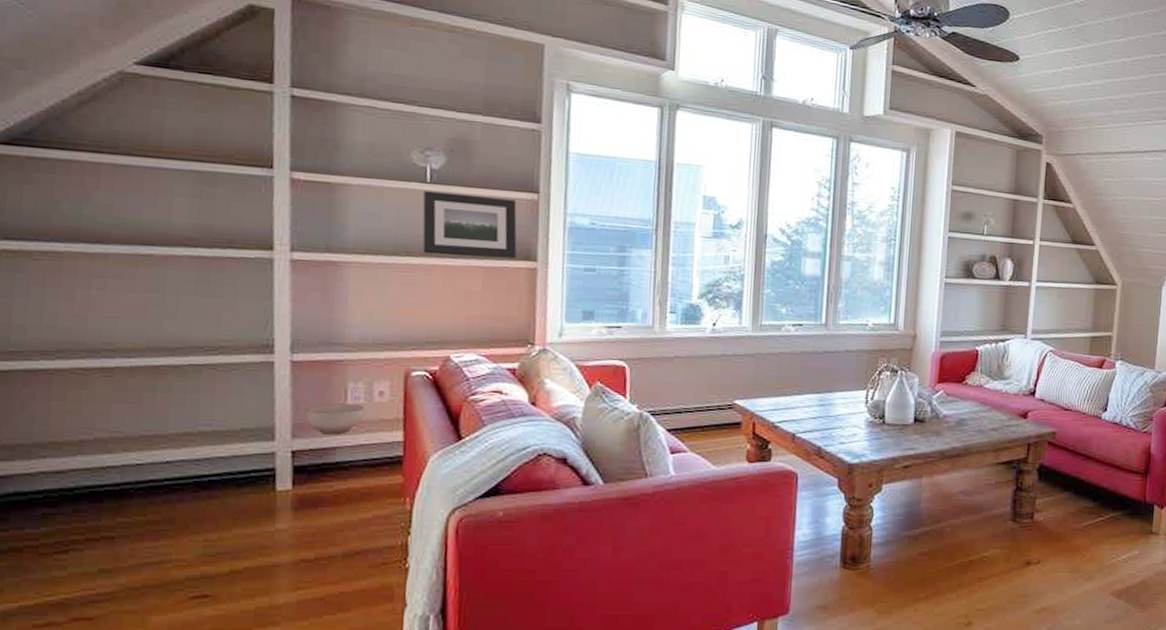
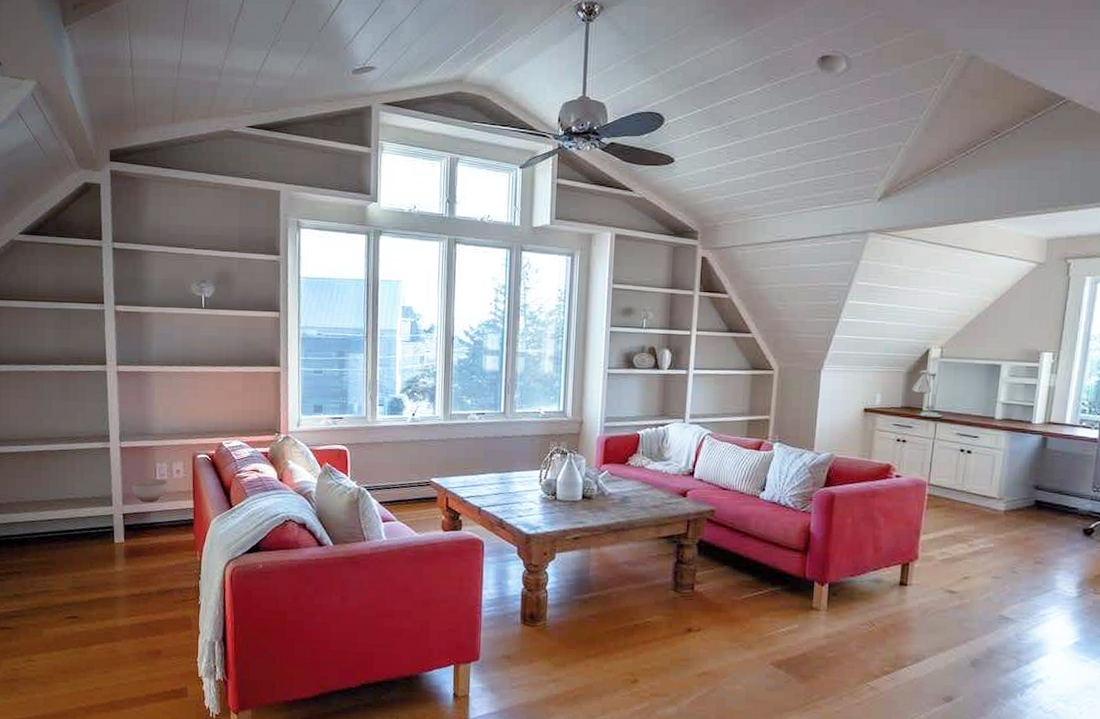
picture frame: present [422,191,517,259] -> none [200,314,266,365]

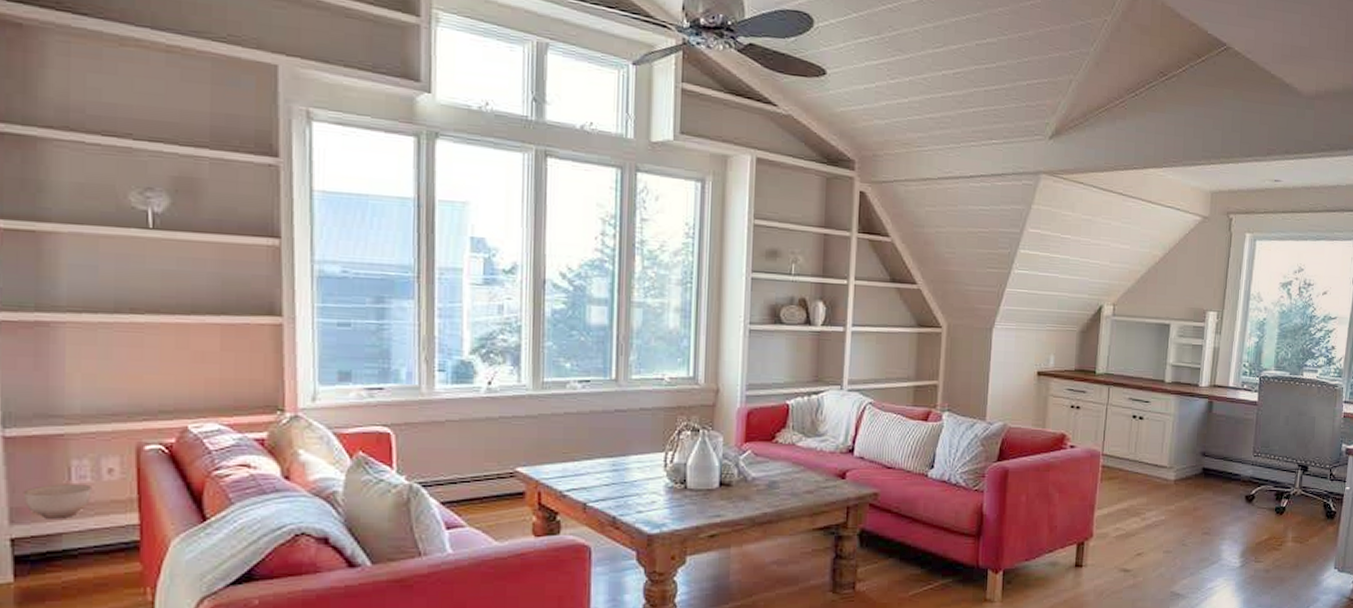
desk lamp: present [911,369,943,419] -> none [1084,328,1116,383]

